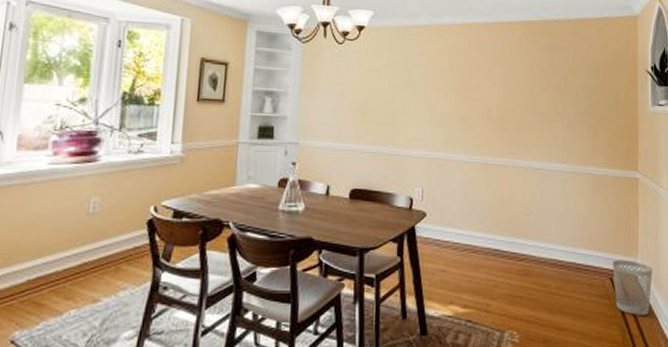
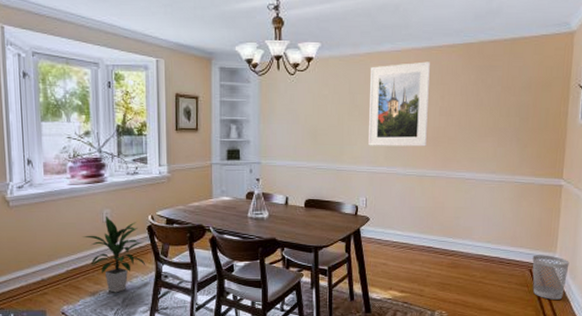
indoor plant: none [58,207,141,311] -> present [83,217,146,293]
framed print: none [426,37,494,131] -> present [368,61,431,147]

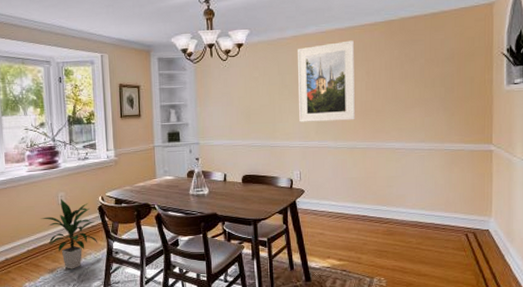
wastebasket: present [532,255,570,300] -> none [468,219,506,263]

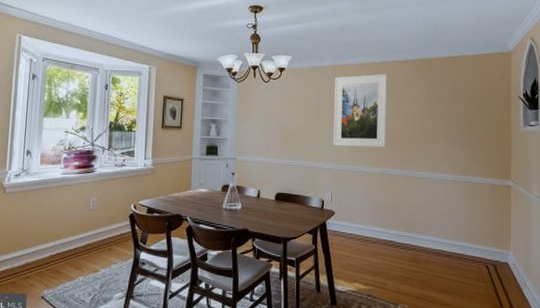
indoor plant: present [41,199,98,269] -> none [69,204,126,278]

